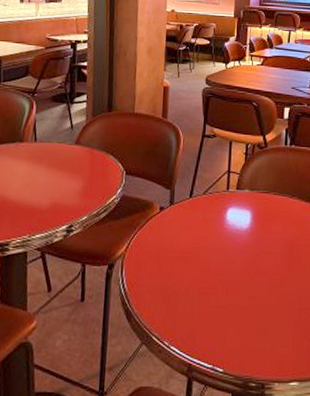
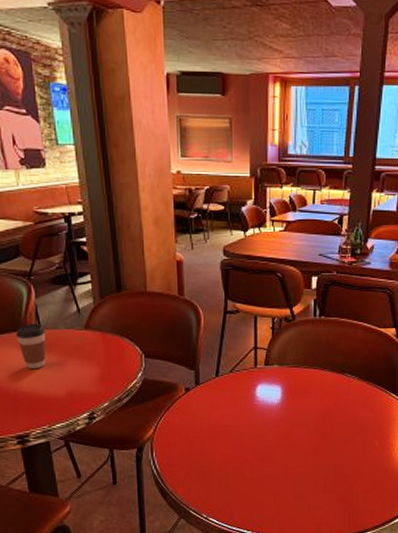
coffee cup: none [13,137,39,179] -> present [16,324,46,370]

